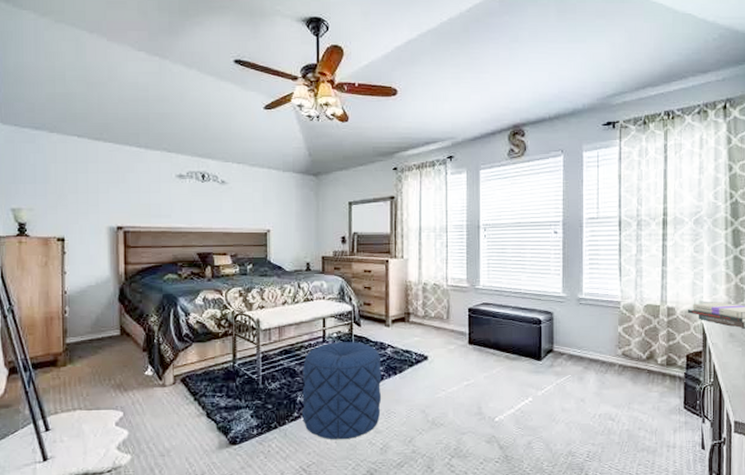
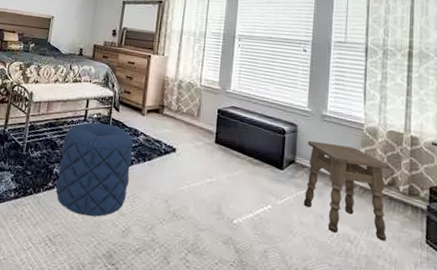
side table: none [564,326,647,413] -> present [303,140,389,241]

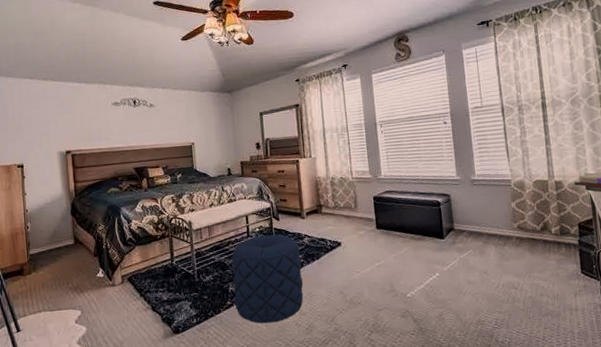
side table: present [303,140,389,241] -> none [462,203,547,284]

